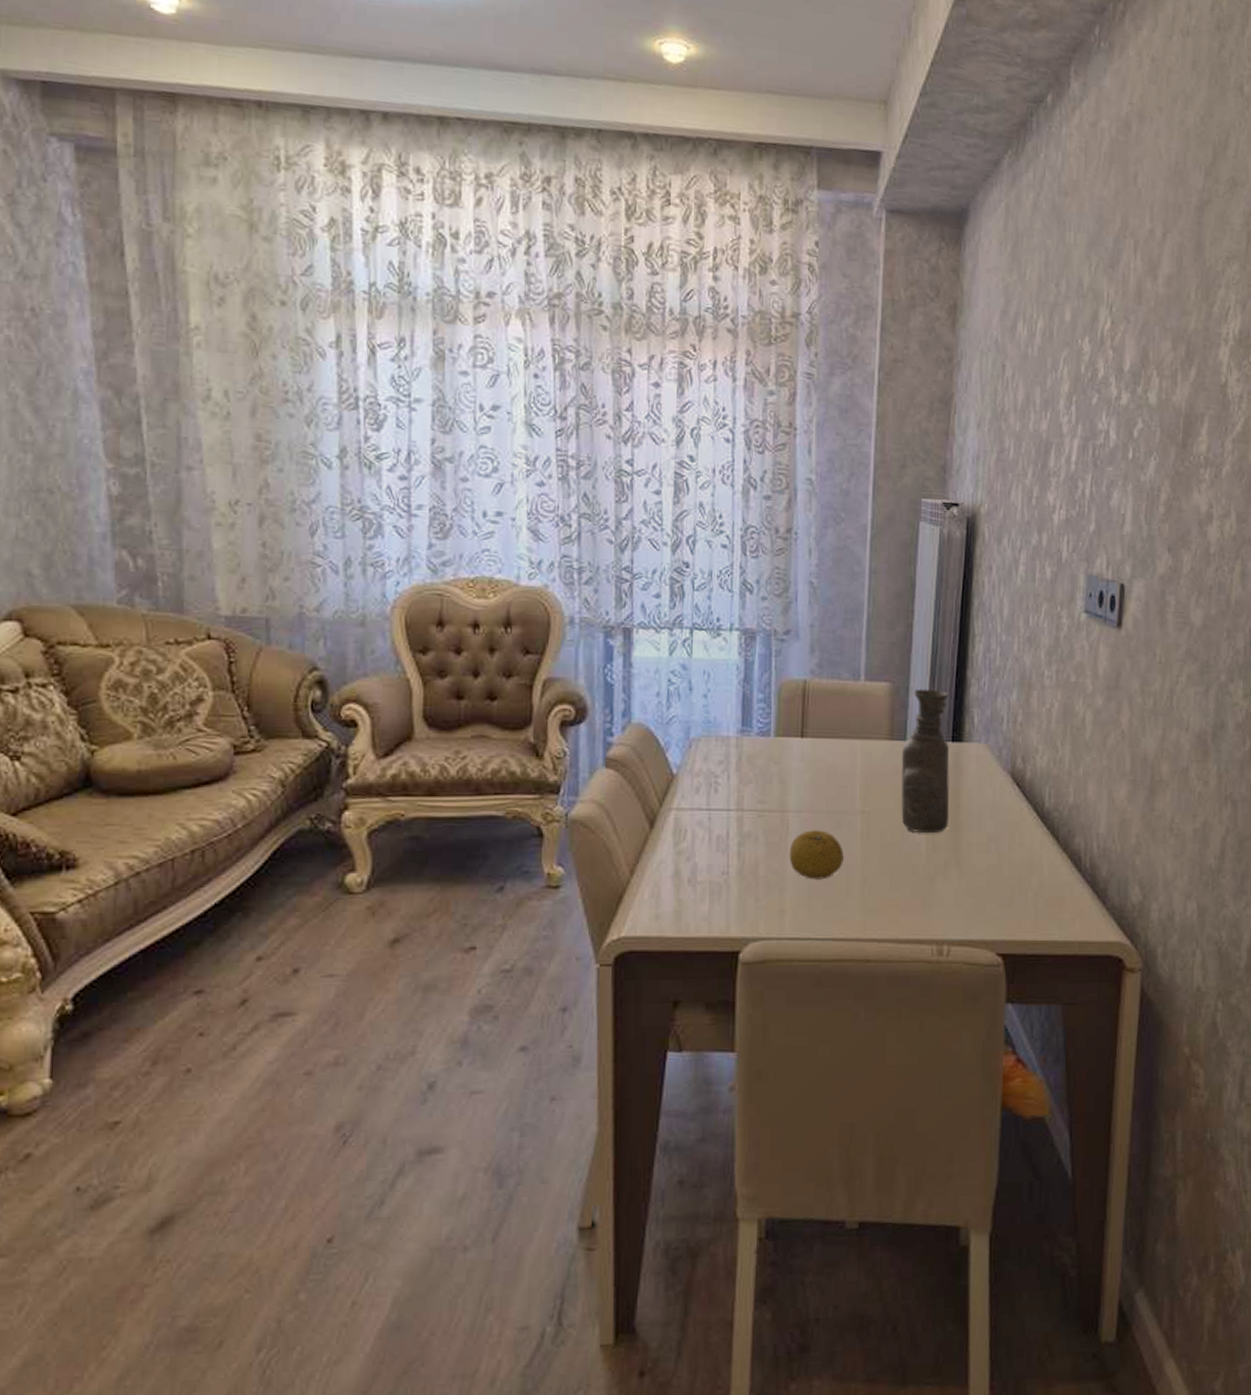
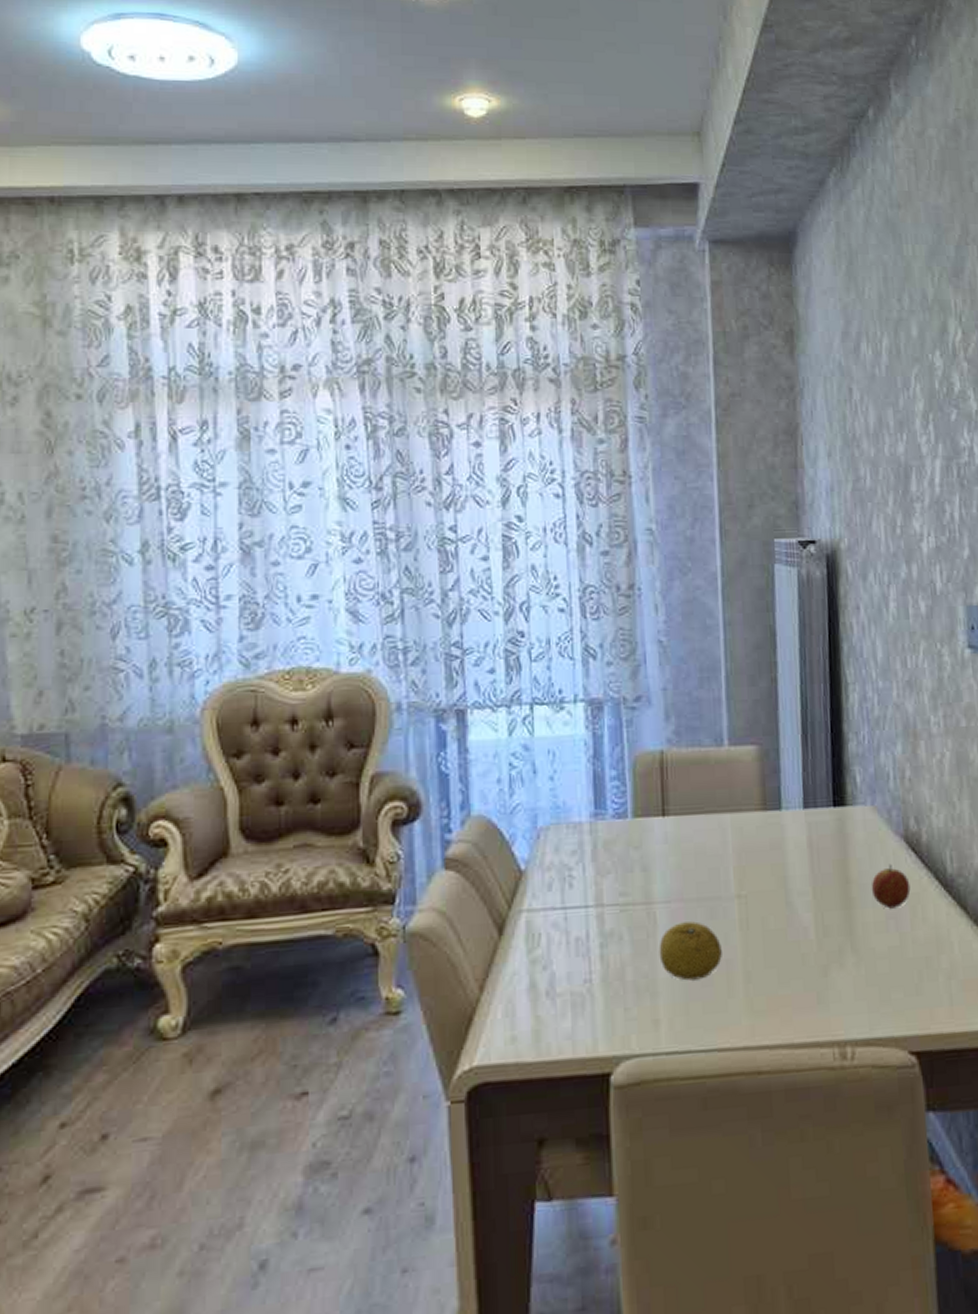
vase: present [901,688,950,834] -> none [777,748,839,916]
fruit: none [978,795,1012,833] -> present [871,864,911,909]

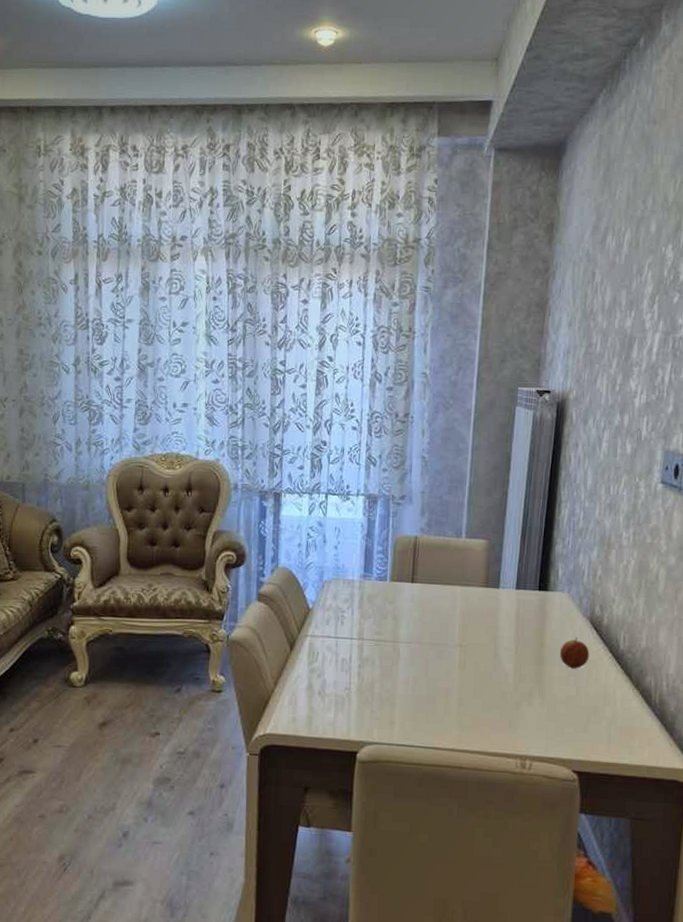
fruit: present [659,921,722,981] -> none [399,658,444,699]

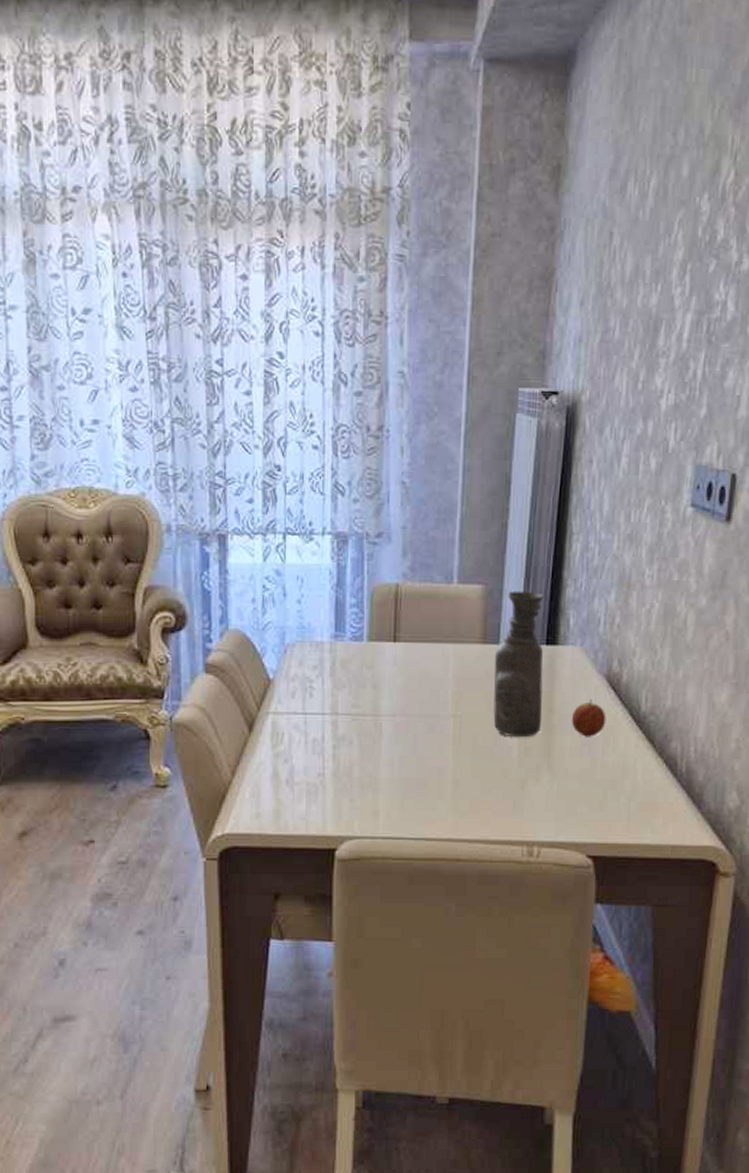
vase: none [493,545,537,667] -> present [493,590,544,738]

